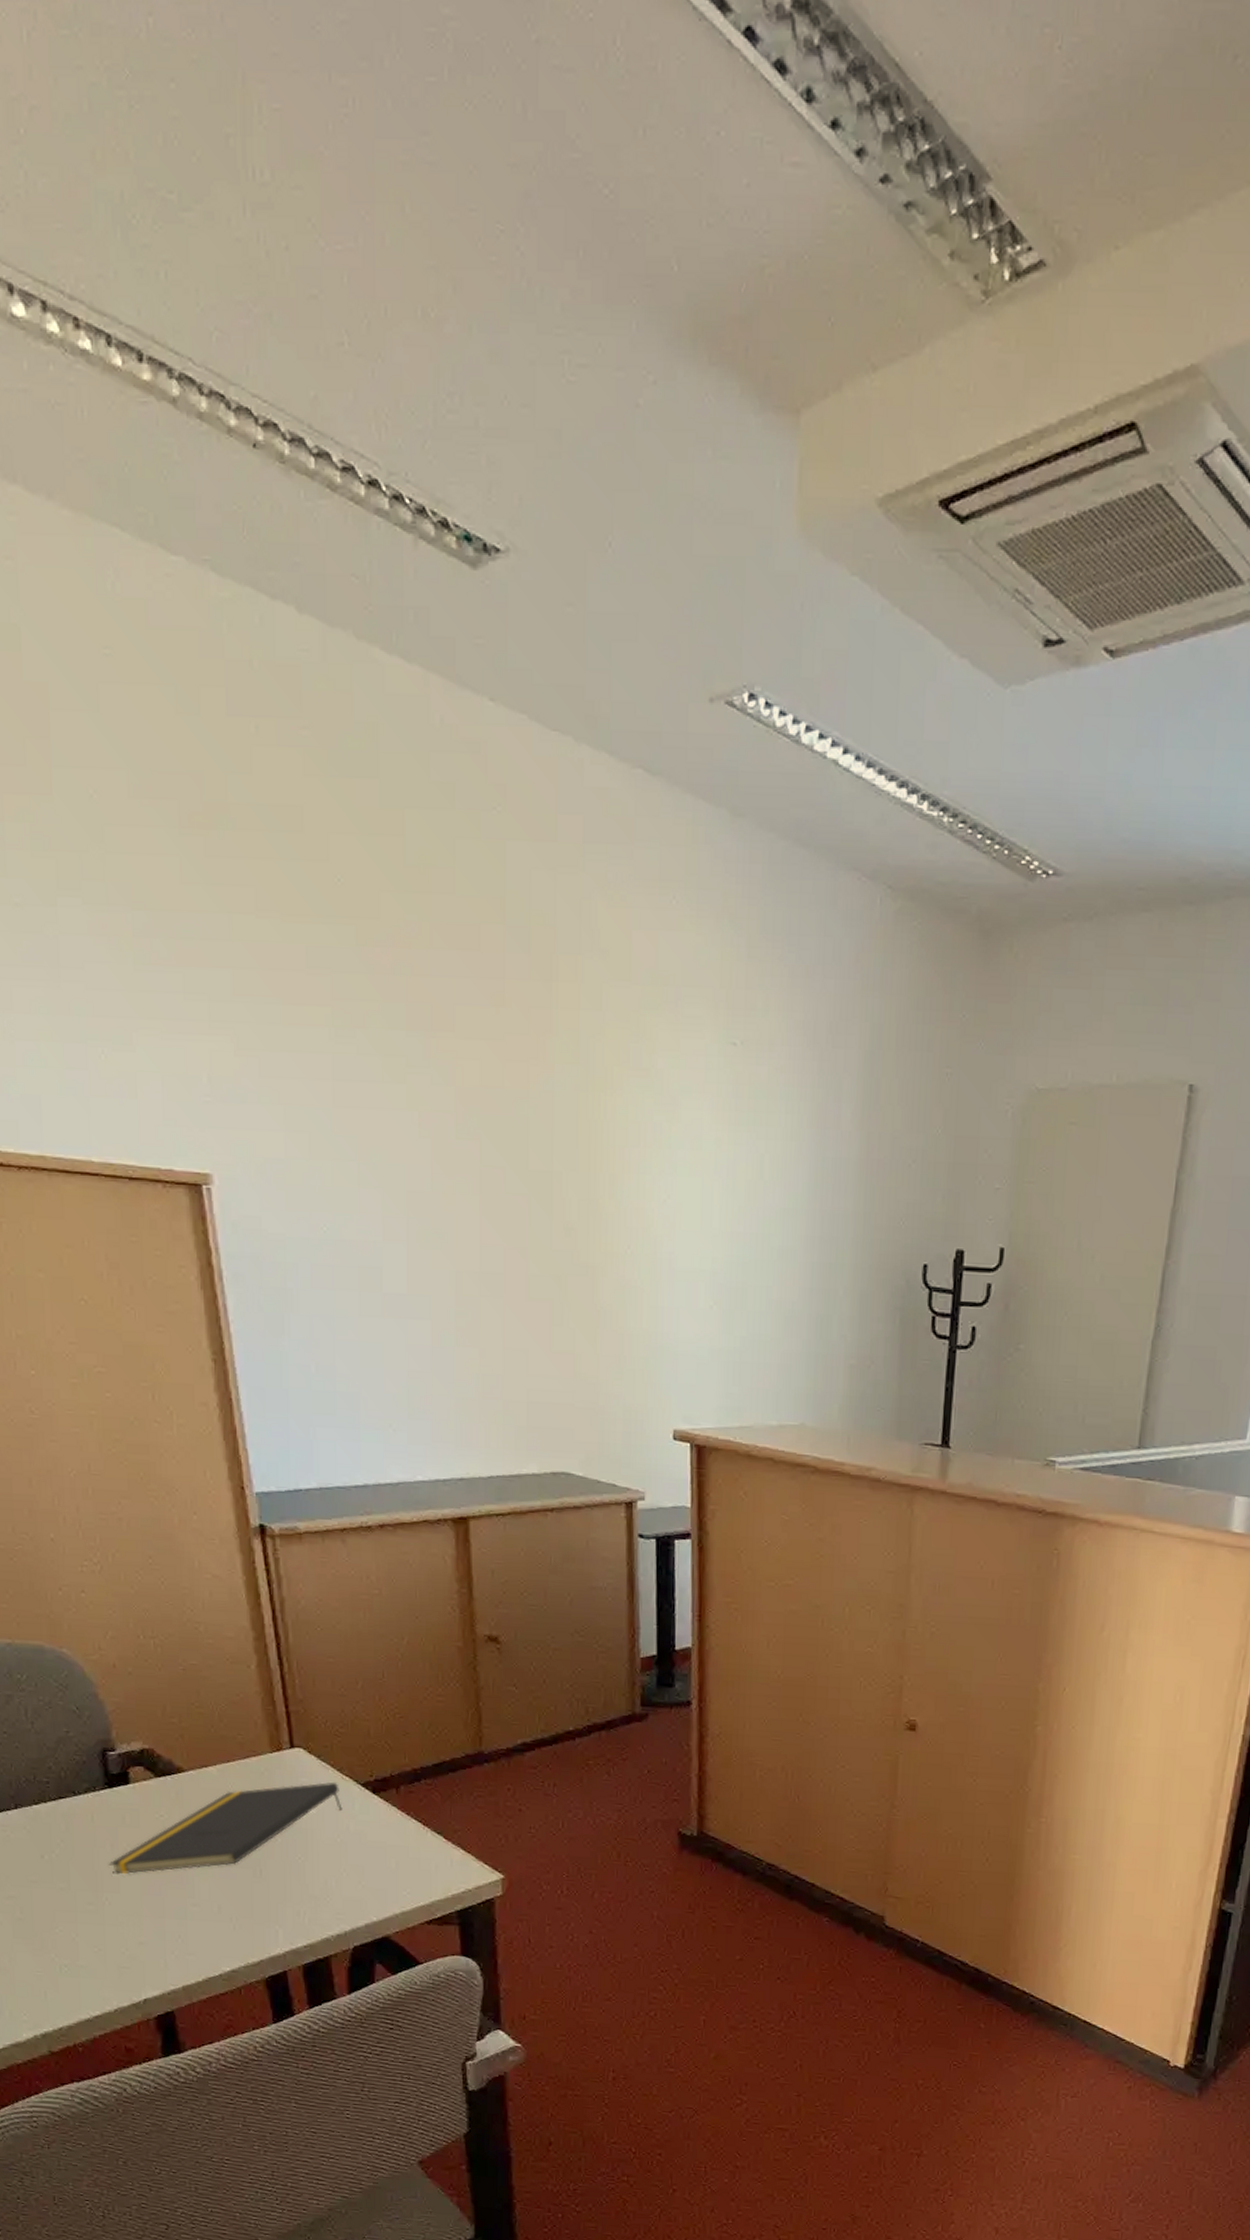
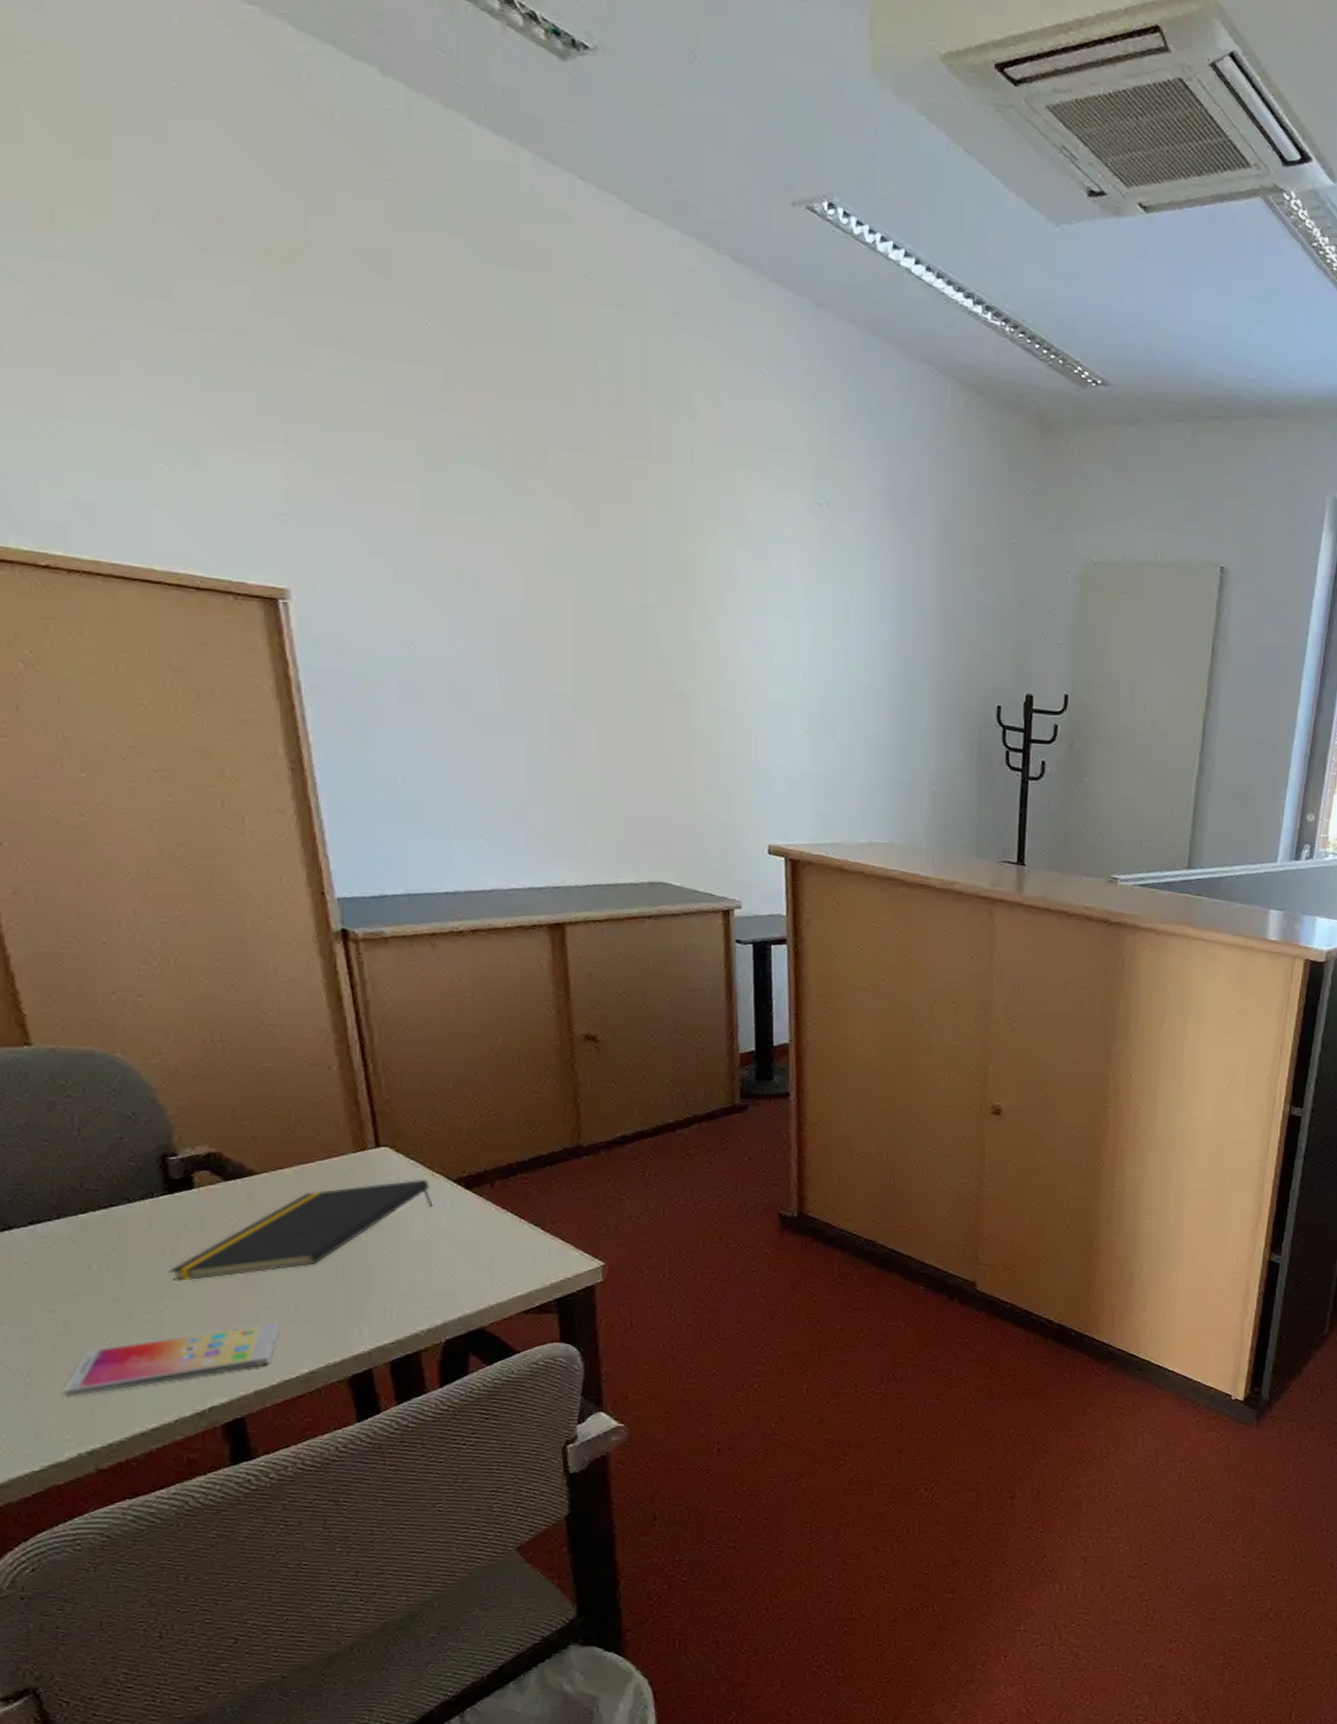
smartphone: none [21,1918,206,1982] -> present [64,1321,281,1398]

